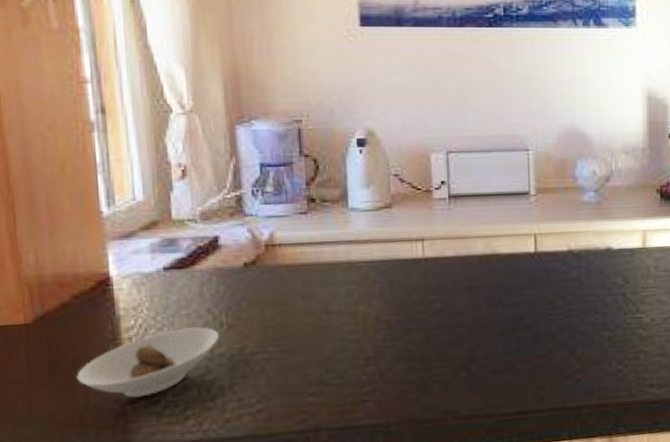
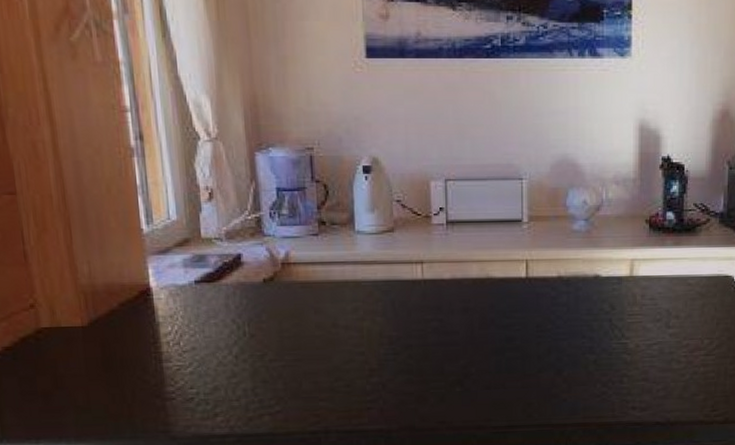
saucer: present [76,327,220,398] -> none [125,335,243,395]

